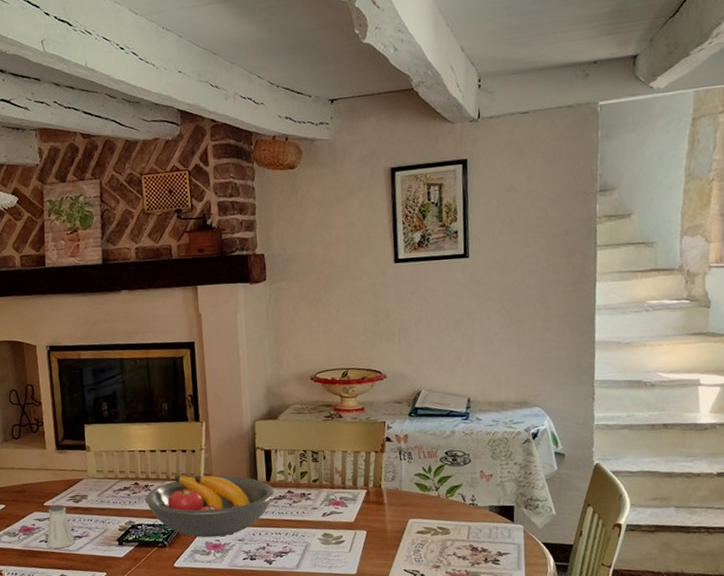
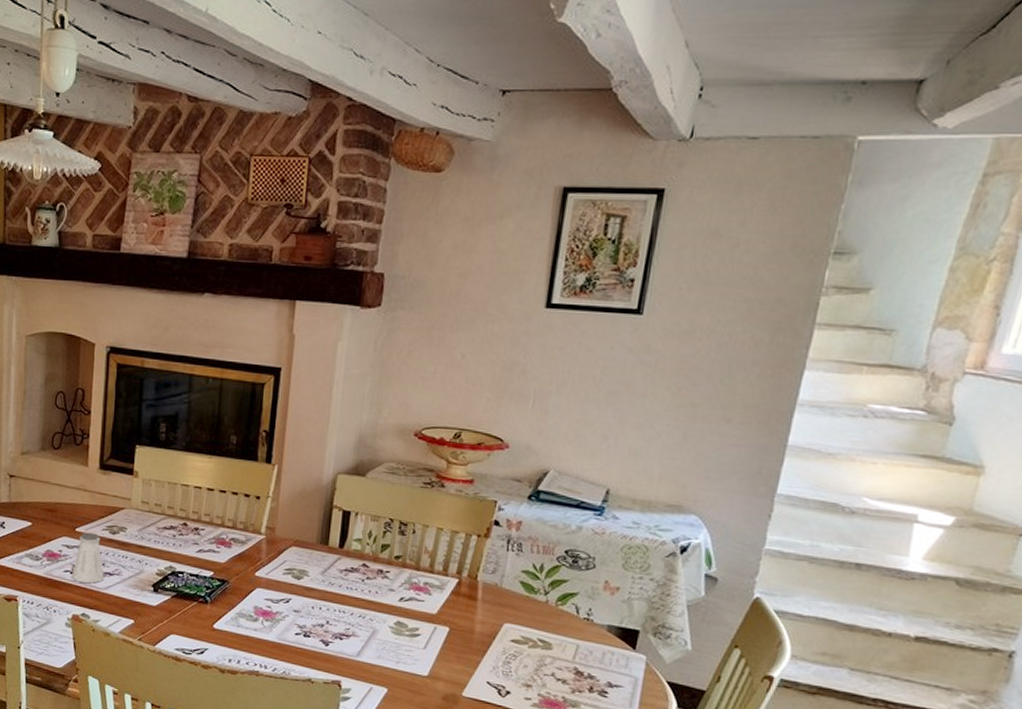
fruit bowl: present [145,475,275,538] -> none [192,523,346,604]

